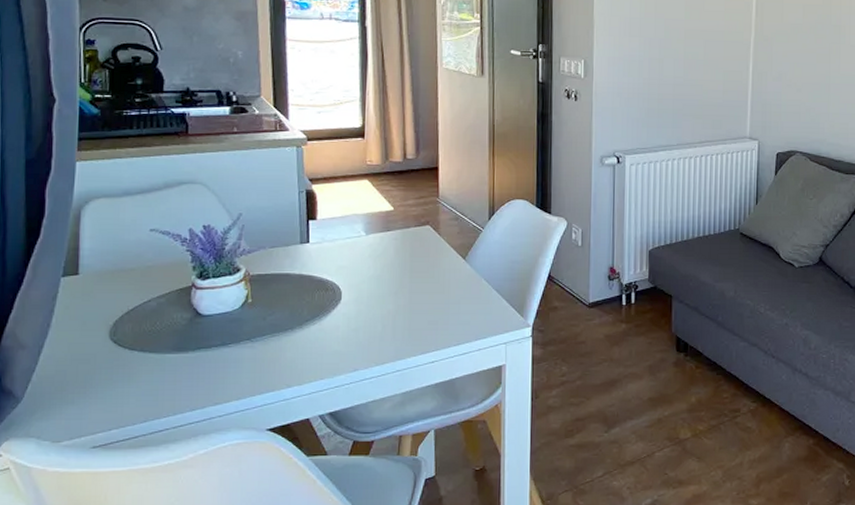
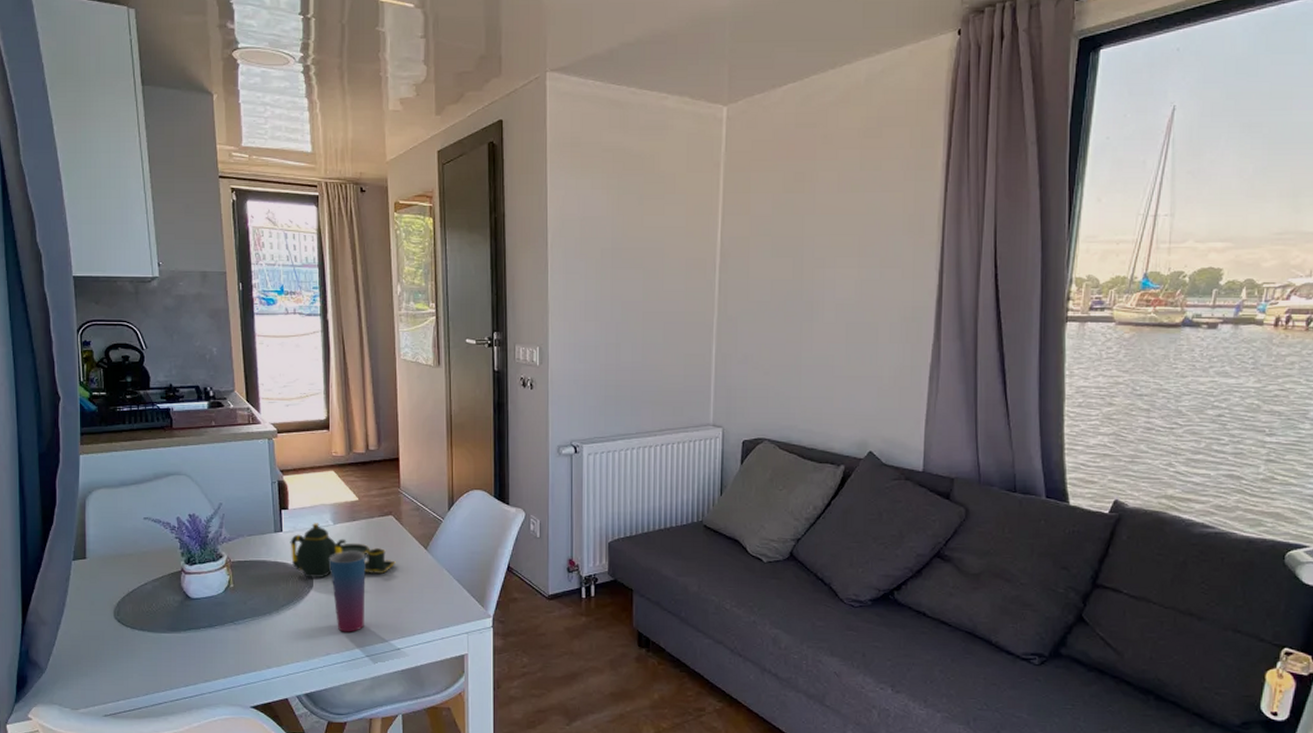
teapot: none [317,233,432,291] -> present [290,523,396,579]
cup: none [360,263,400,347] -> present [329,551,366,632]

